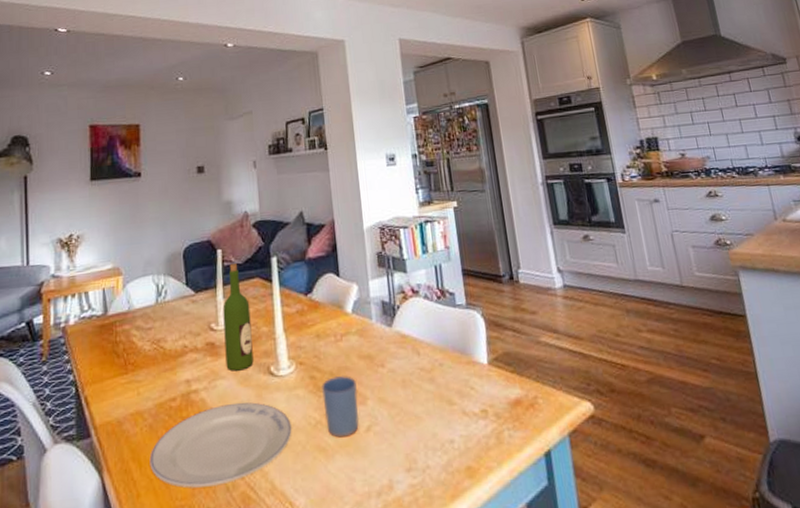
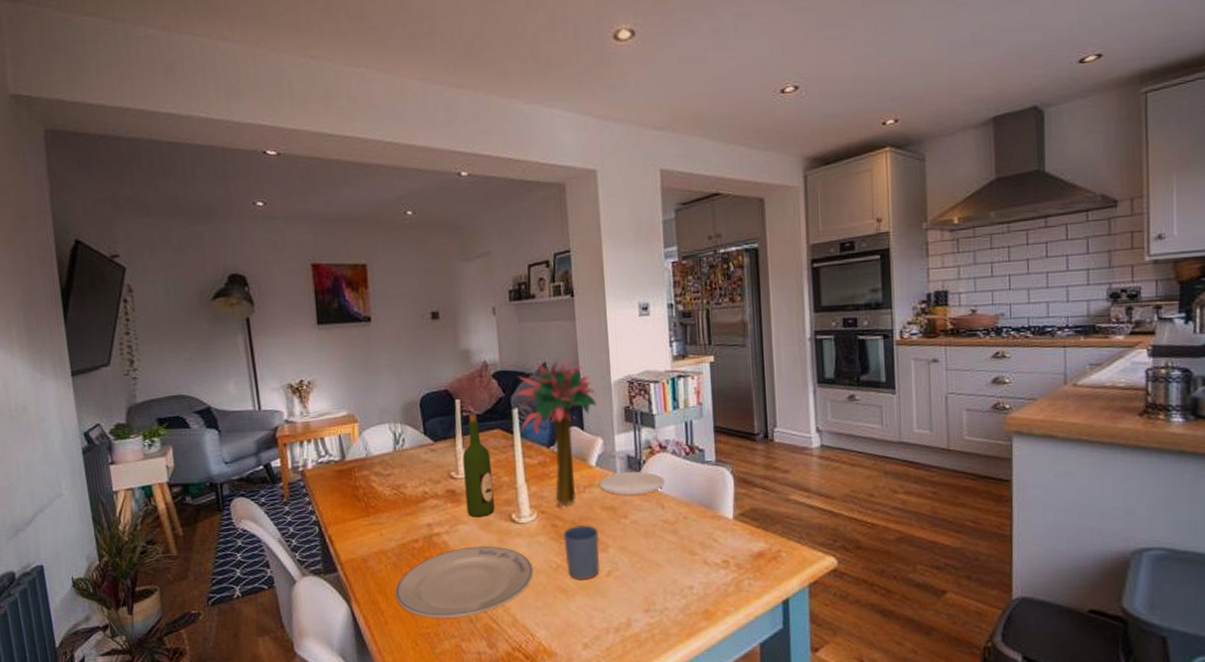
flower bouquet: none [274,207,351,357] -> present [515,359,597,507]
plate: none [355,317,419,343] -> present [598,471,665,496]

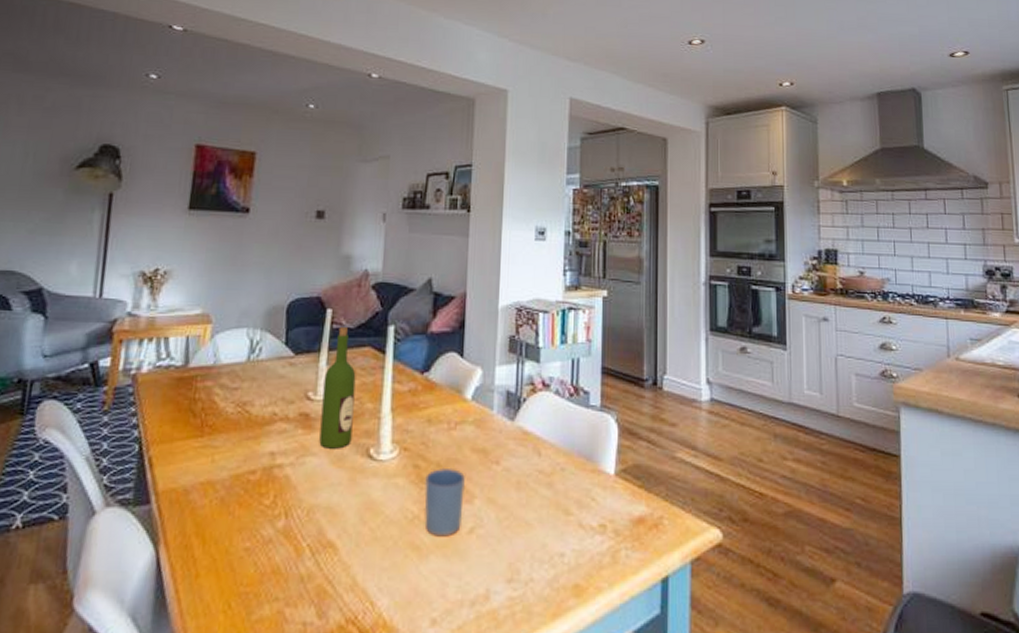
plate: present [395,545,533,619] -> none [215,484,385,575]
flower bouquet: present [515,359,597,507] -> none [392,277,481,445]
plate: present [598,471,665,496] -> none [472,410,545,439]

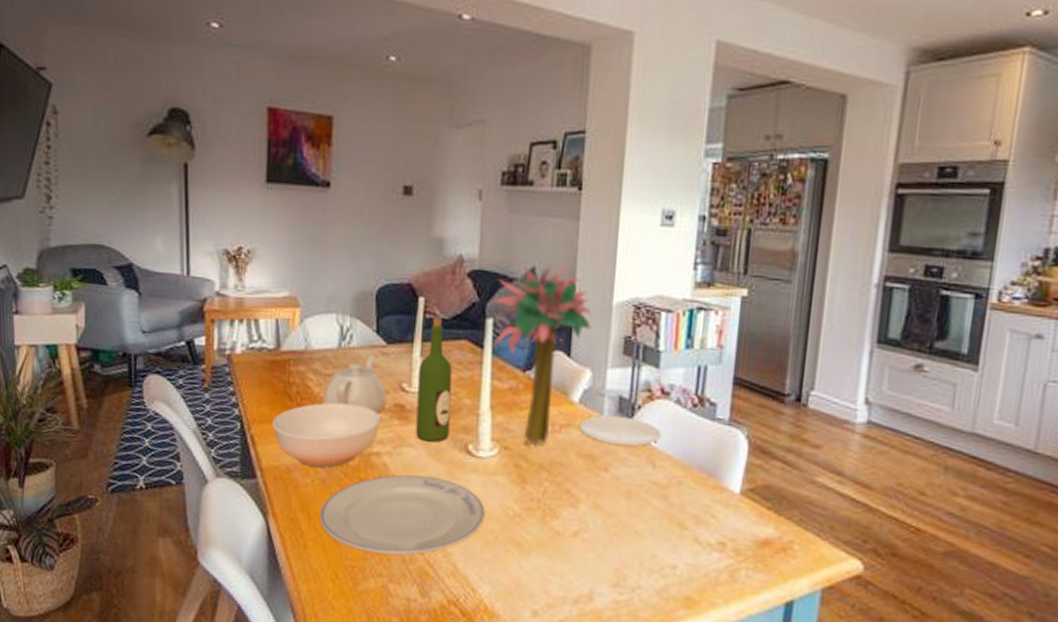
bowl: none [172,416,287,485] -> present [272,402,382,468]
plate: none [215,484,385,575] -> present [319,474,485,556]
teapot: none [226,365,293,425] -> present [321,354,388,415]
flower bouquet: none [392,277,481,445] -> present [491,266,592,445]
mug: present [424,467,465,537] -> none [526,469,570,537]
plate: none [472,410,545,439] -> present [579,415,662,447]

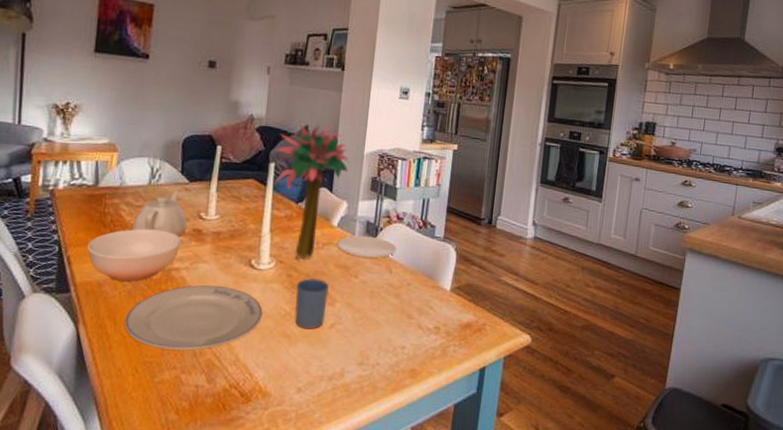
wine bottle: present [416,316,452,442] -> none [210,161,241,259]
mug: none [526,469,570,537] -> present [294,277,329,330]

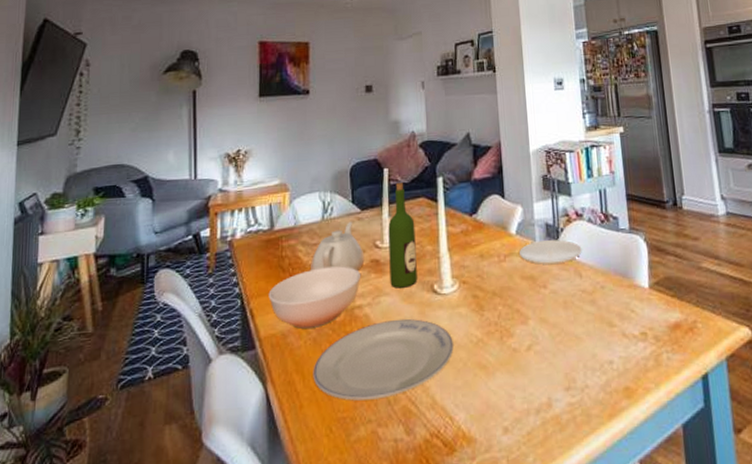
wine bottle: none [210,161,241,259] -> present [388,182,417,288]
flower bouquet: present [272,125,349,259] -> none [440,129,517,277]
mug: present [294,277,329,330] -> none [484,295,520,356]

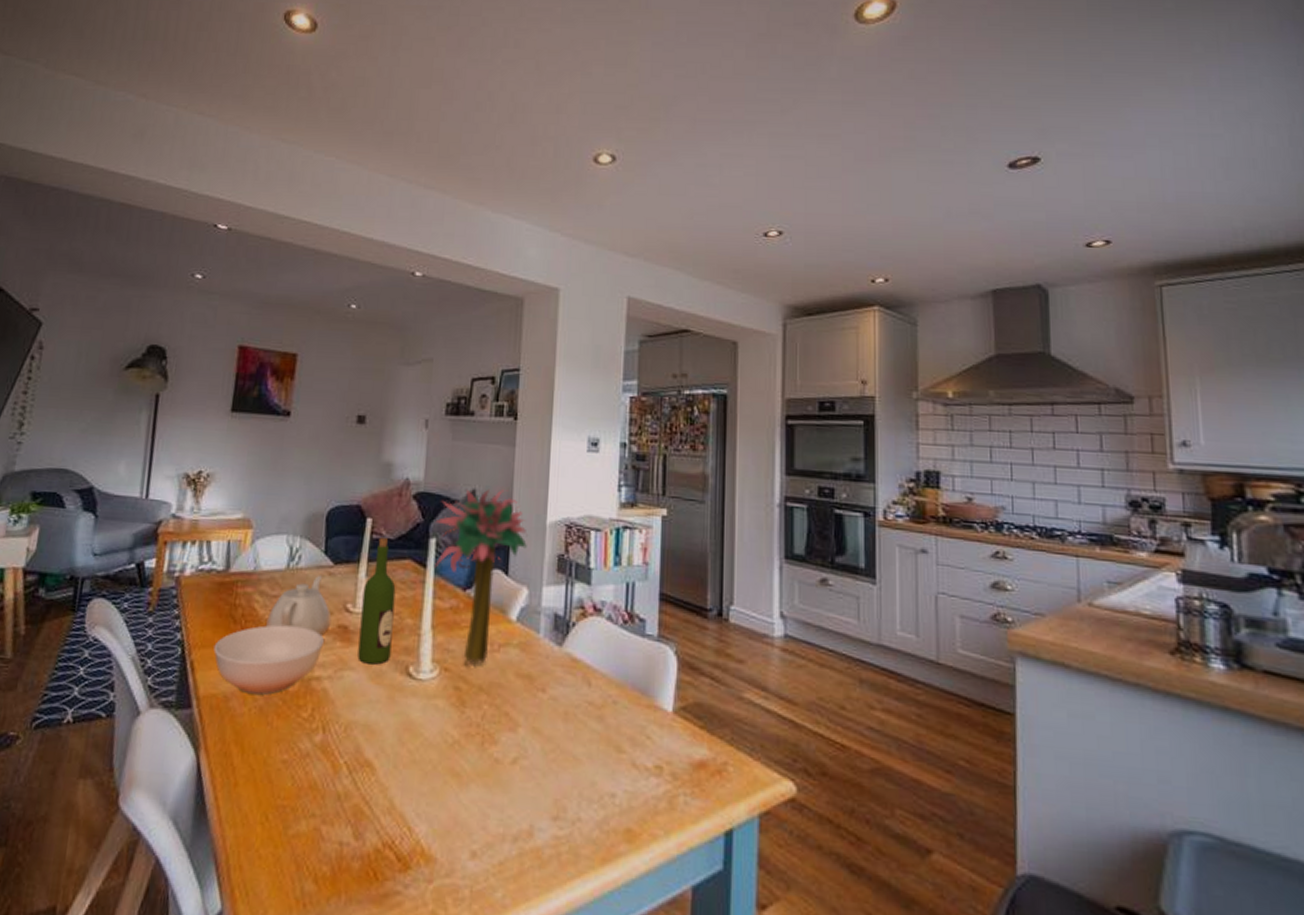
plate: present [313,319,454,401] -> none [253,700,424,792]
flower bouquet: none [440,129,517,277] -> present [433,489,528,666]
plate: present [518,239,582,265] -> none [517,633,595,665]

